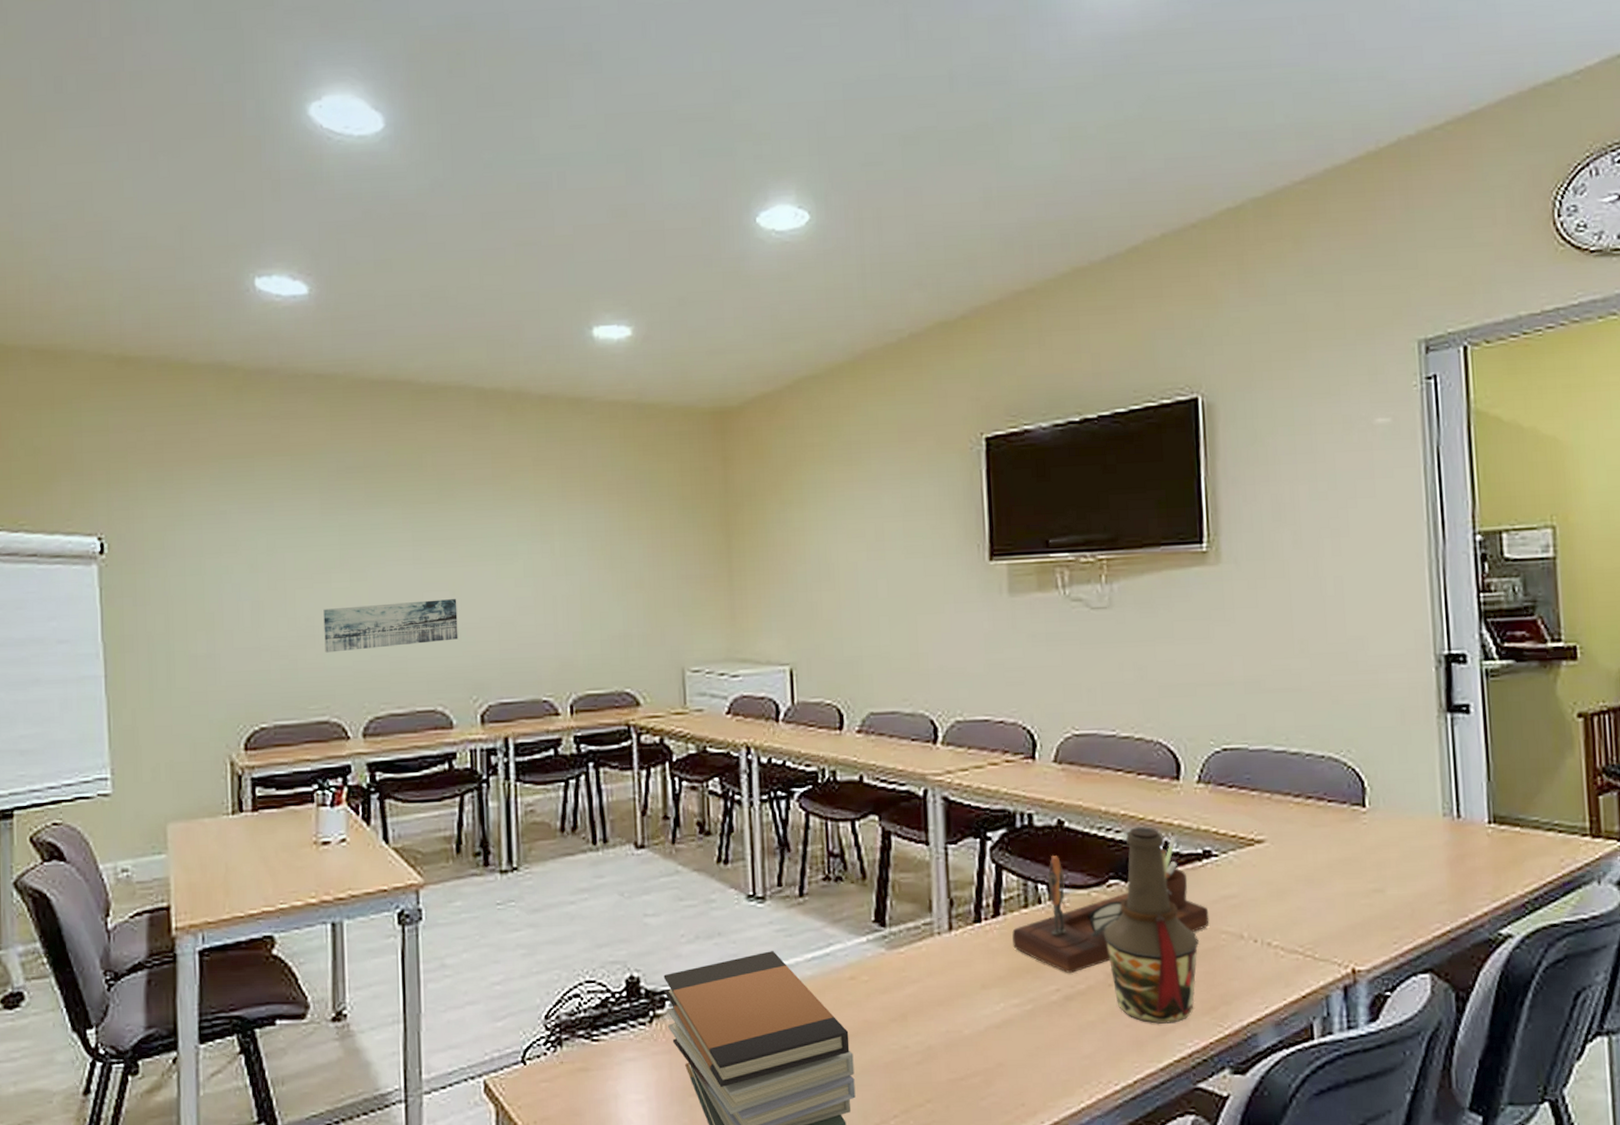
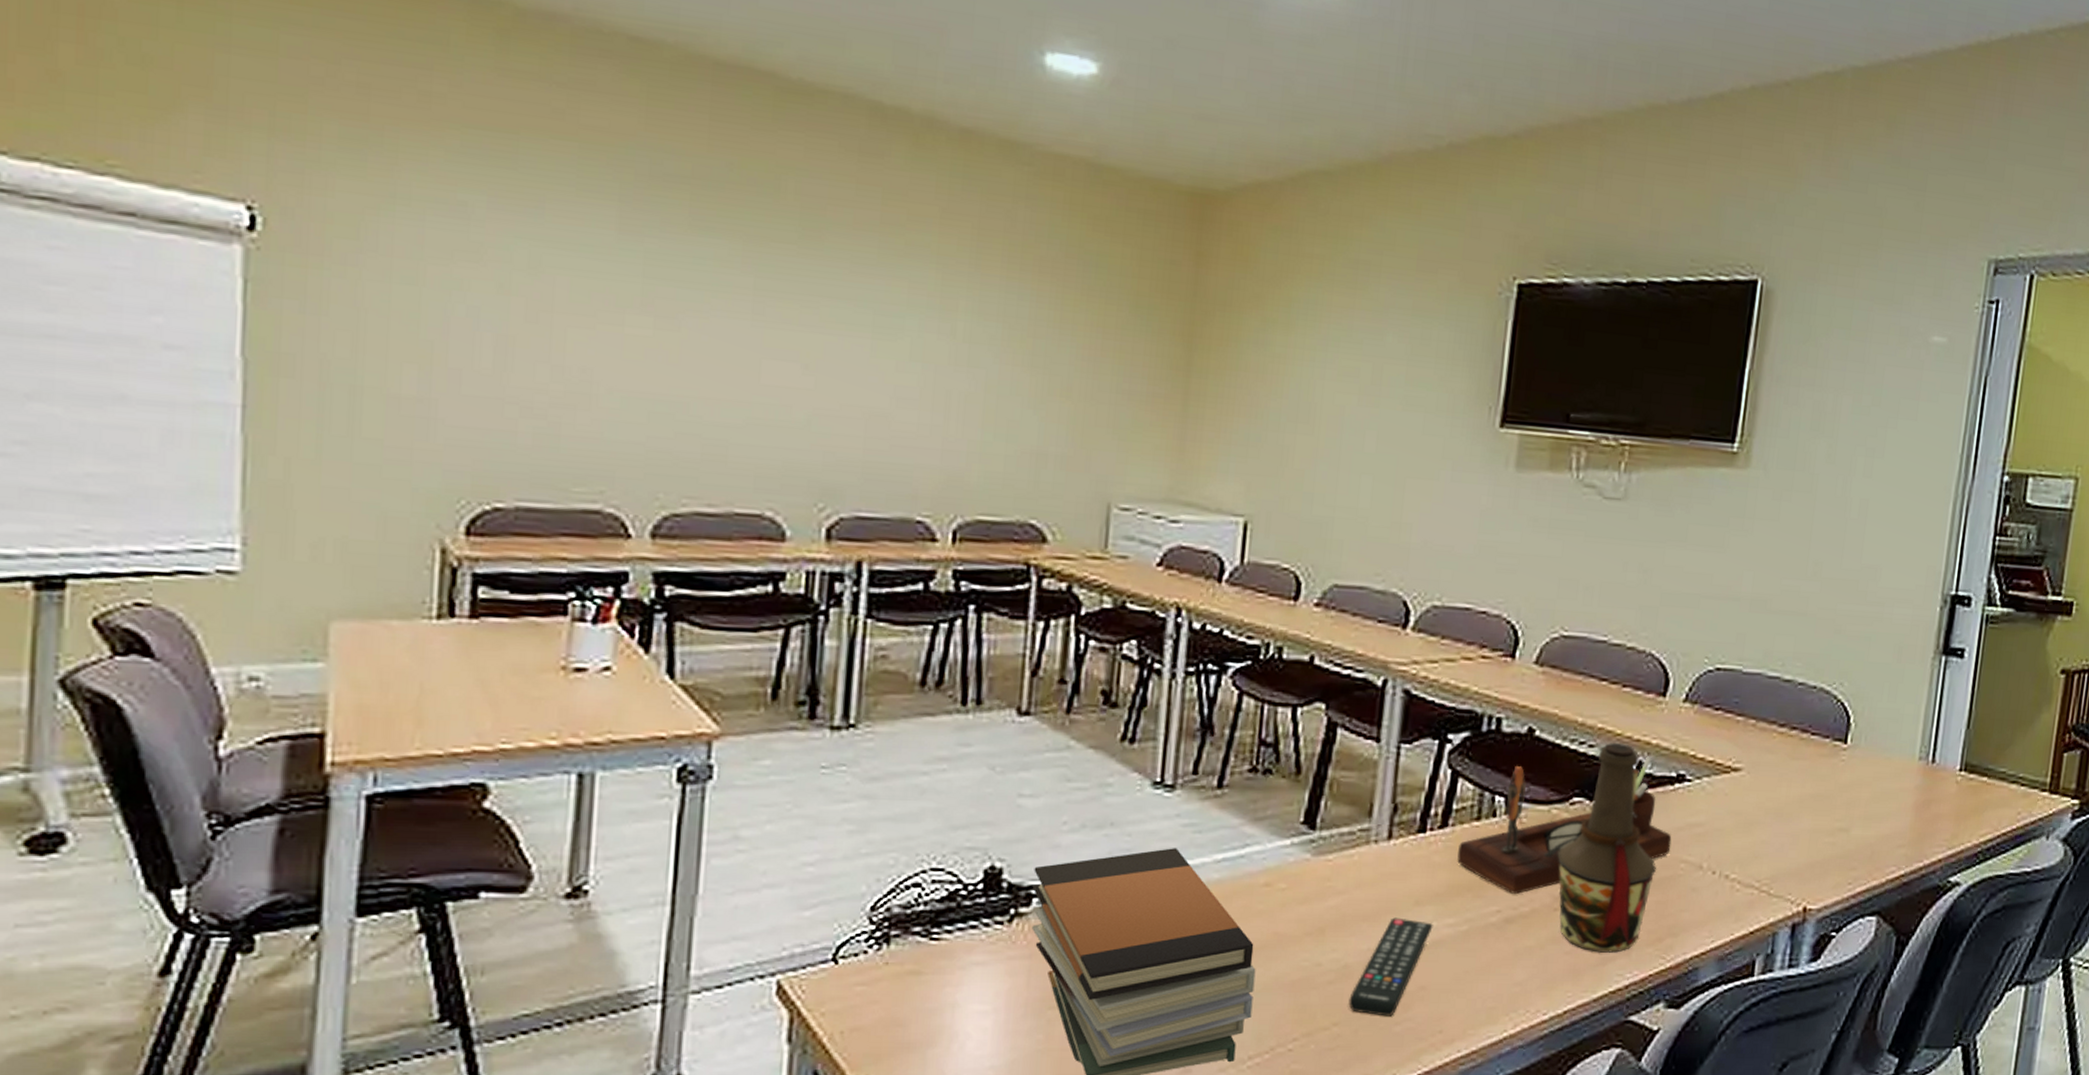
wall art: present [323,599,458,653] -> none [605,360,810,428]
remote control: none [937,1001,1001,1092] -> present [1348,917,1433,1017]

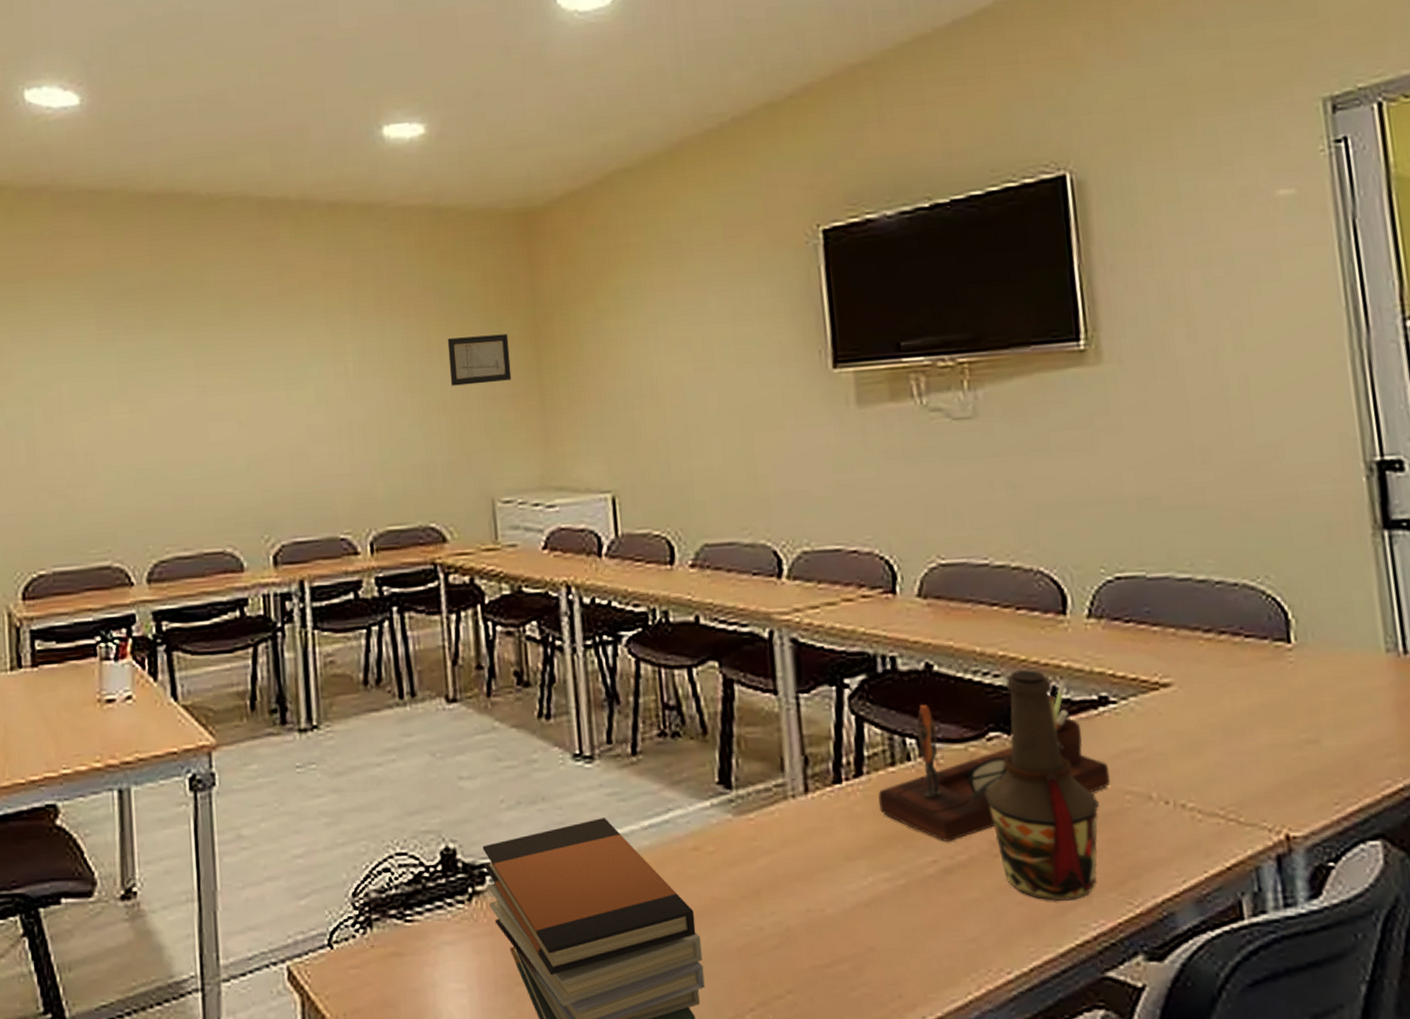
wall art: none [1080,317,1158,377] -> present [447,334,512,386]
remote control: present [1348,917,1433,1017] -> none [798,874,869,982]

